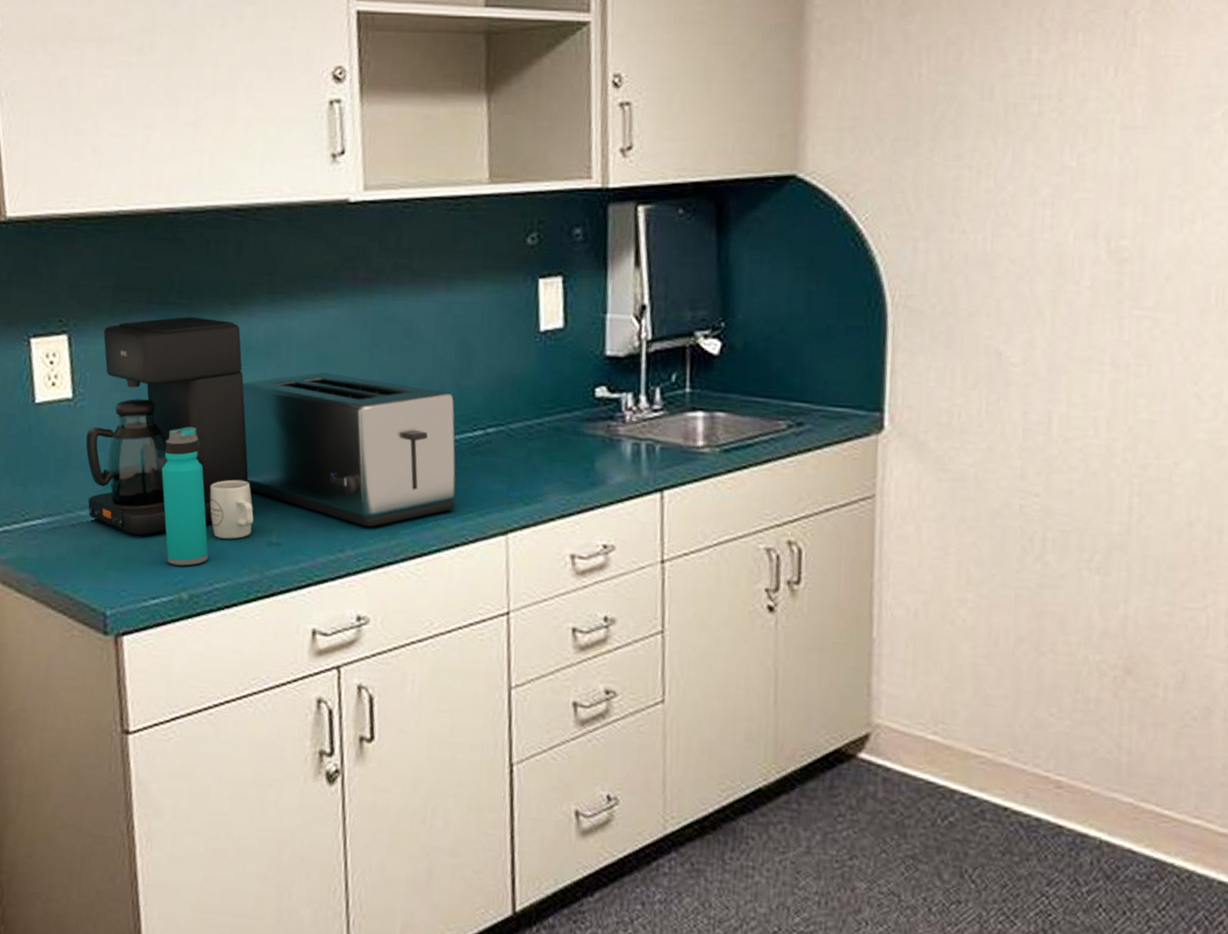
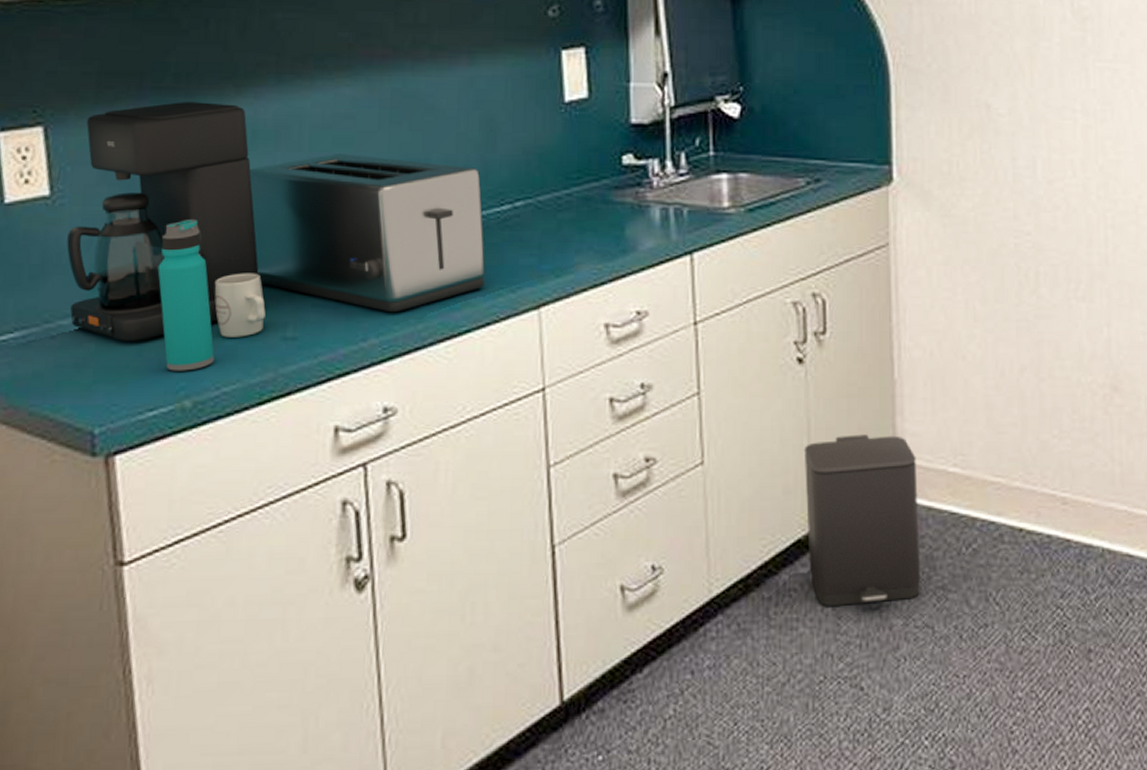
pedal bin: none [768,689,892,864] -> present [803,434,921,607]

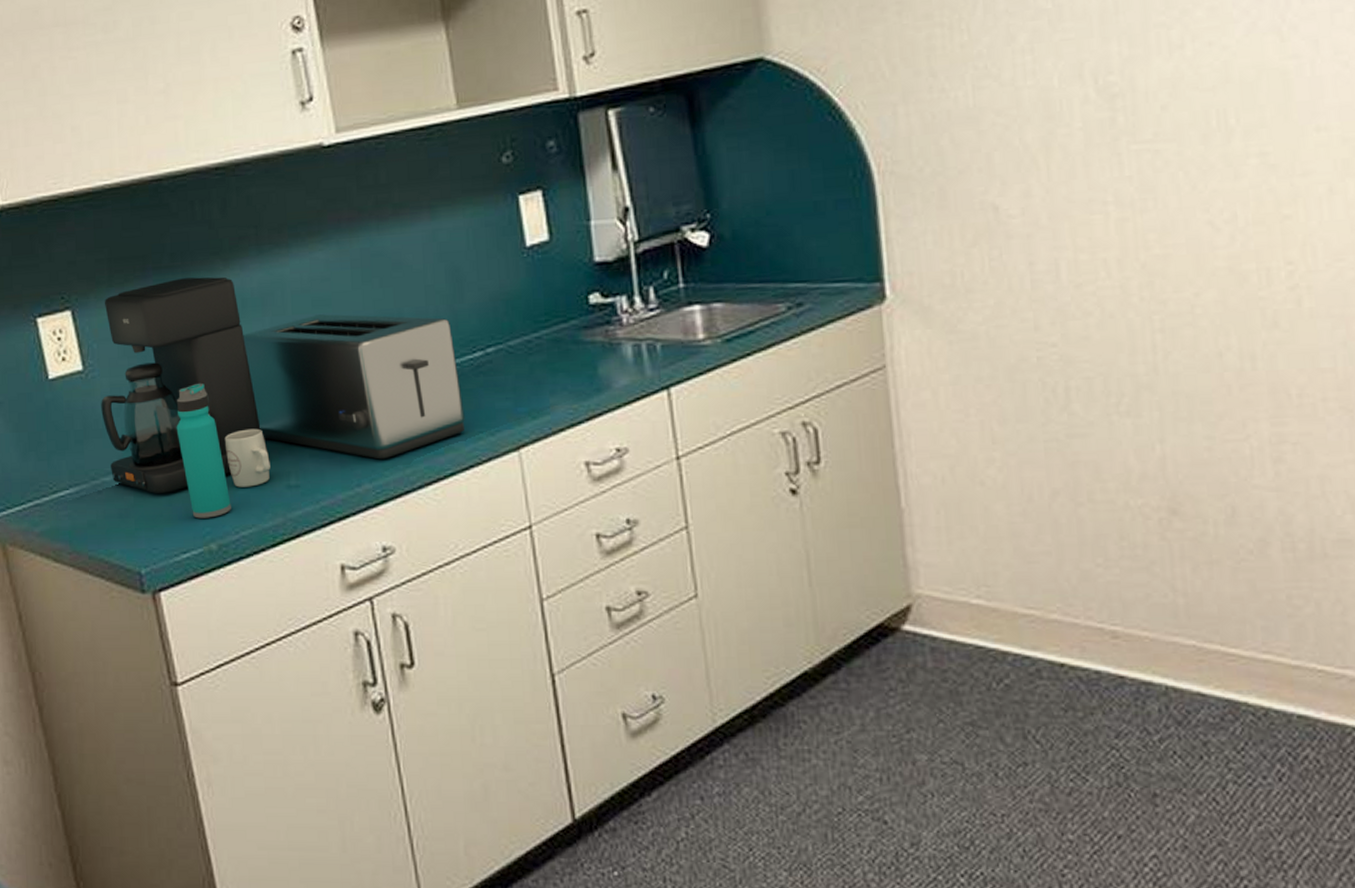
pedal bin: present [803,434,921,607] -> none [804,566,946,740]

